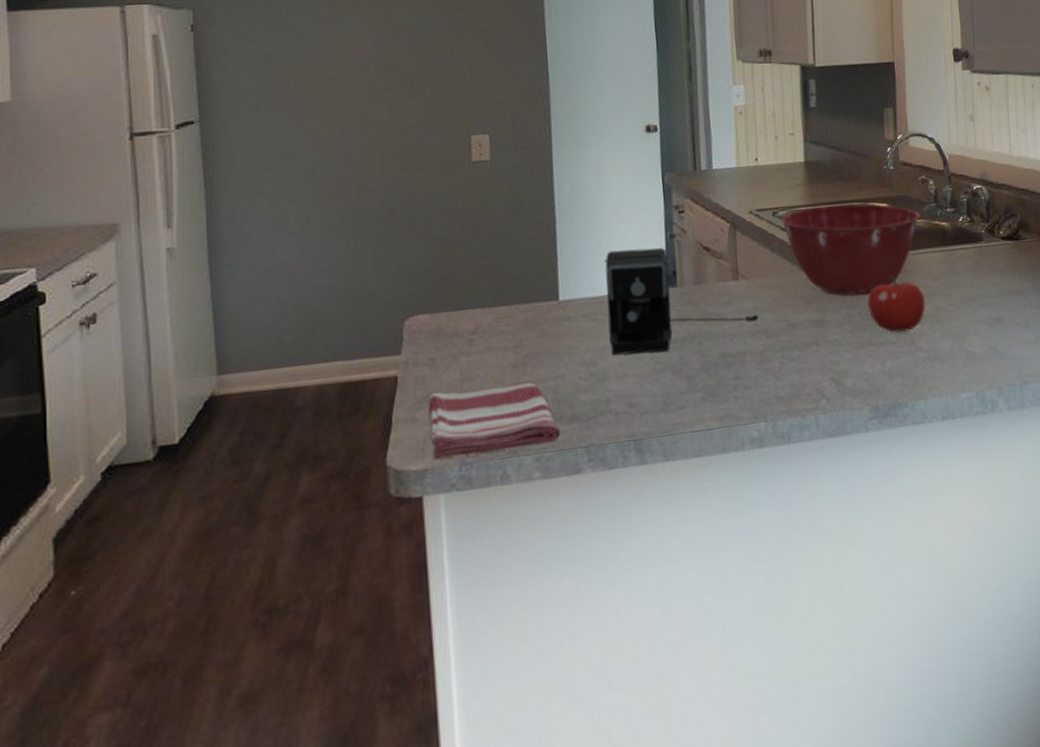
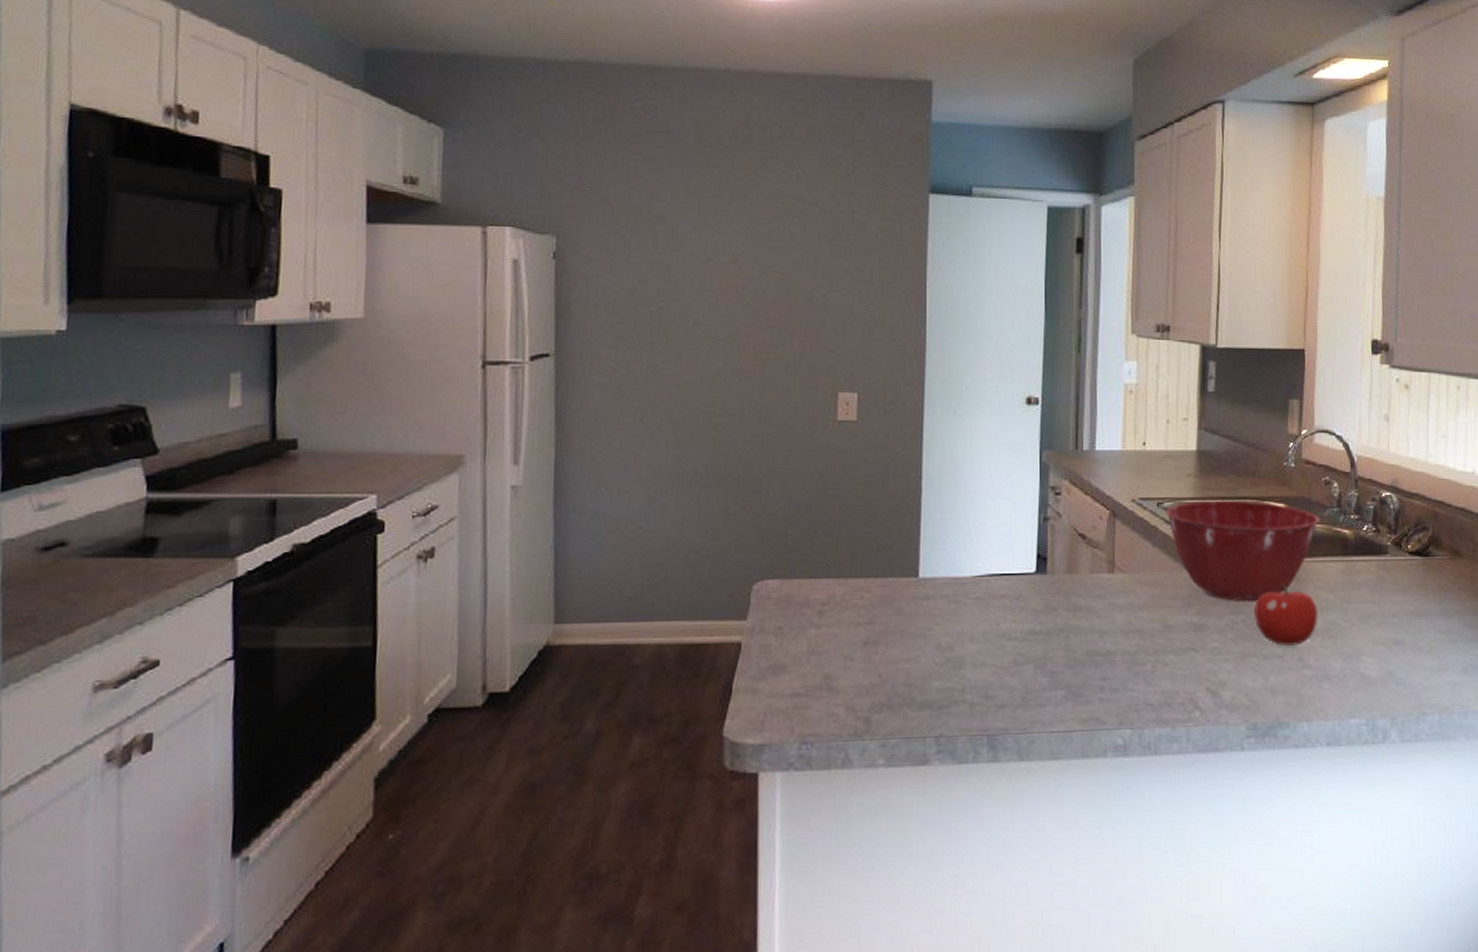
dish towel: present [428,381,560,460] -> none [772,661,909,735]
coffee maker: present [605,247,759,356] -> none [970,529,1134,644]

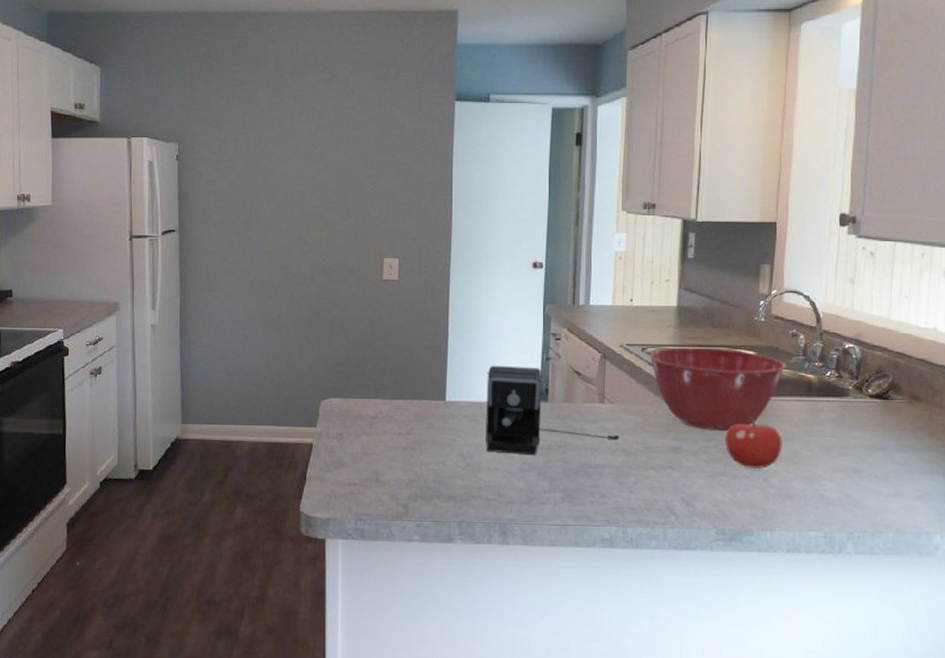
coffee maker: none [970,529,1134,644] -> present [486,365,620,456]

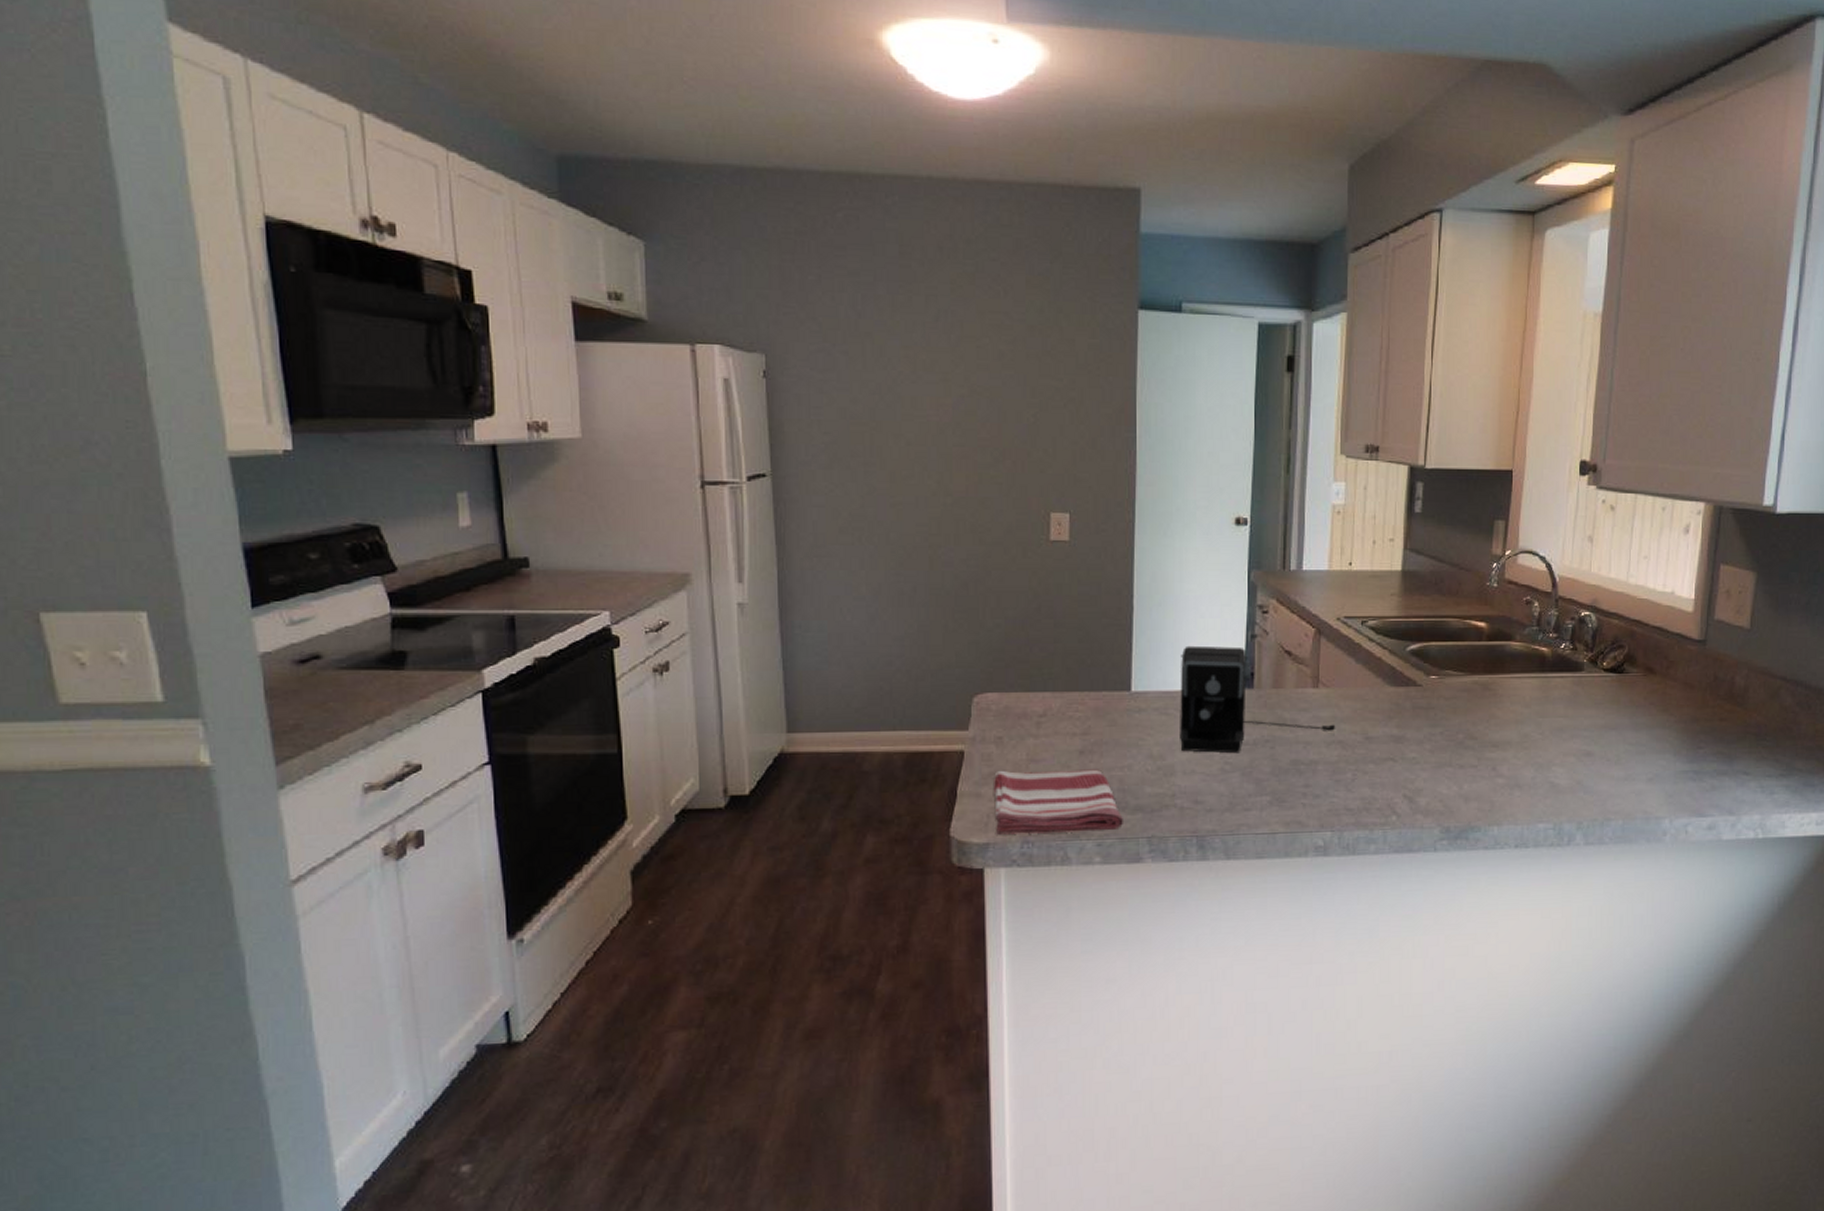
dish towel: none [335,461,438,514] -> present [994,769,1123,835]
mixing bowl: present [649,347,786,432] -> none [1370,619,1518,716]
fruit: present [725,416,782,470] -> none [1452,697,1513,758]

